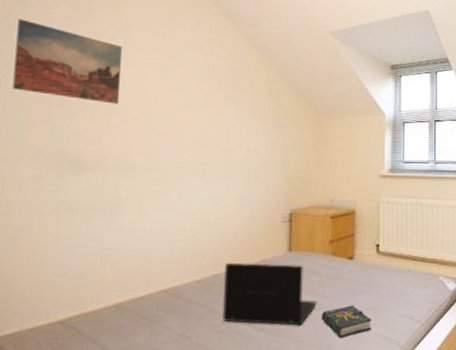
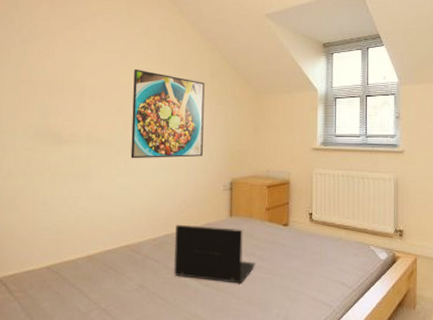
wall art: present [12,19,122,104] -> none [9,17,90,86]
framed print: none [171,85,261,189] -> present [130,69,205,159]
book: present [321,305,372,339] -> none [258,268,305,298]

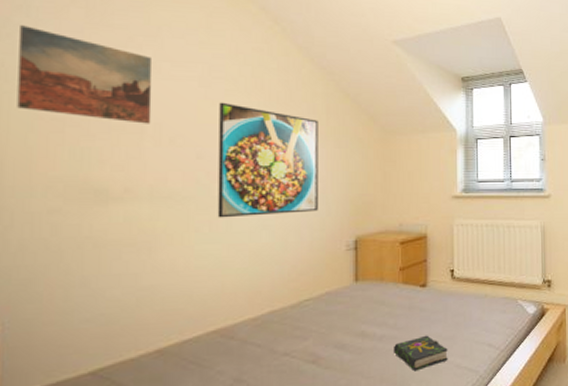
wall art: none [9,17,90,86] -> present [17,25,152,124]
laptop: present [173,224,255,284] -> none [282,295,388,362]
book: none [258,268,305,298] -> present [393,335,448,372]

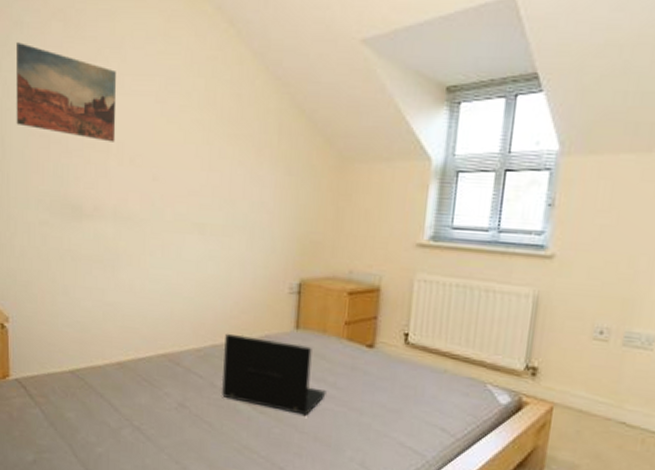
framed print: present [217,102,318,218] -> none [169,119,269,247]
laptop: none [282,295,388,362] -> present [221,333,326,416]
book: present [393,335,448,372] -> none [329,402,392,439]

